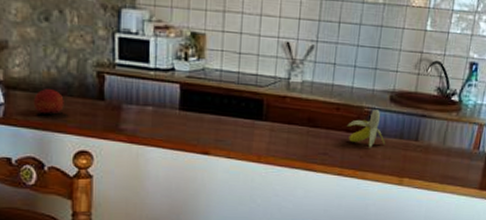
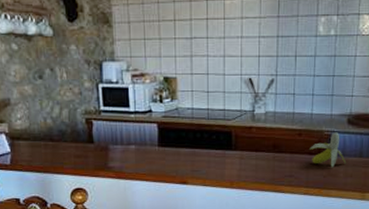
fruit: present [33,89,64,115] -> none [34,137,60,159]

